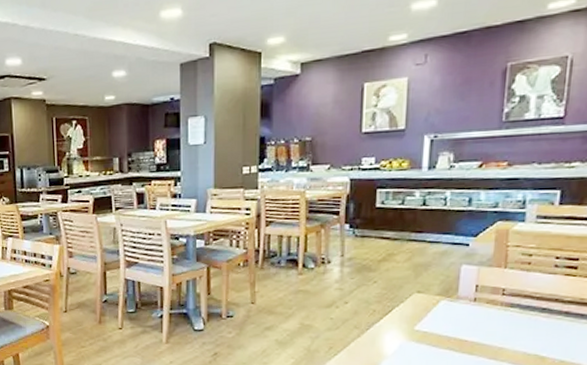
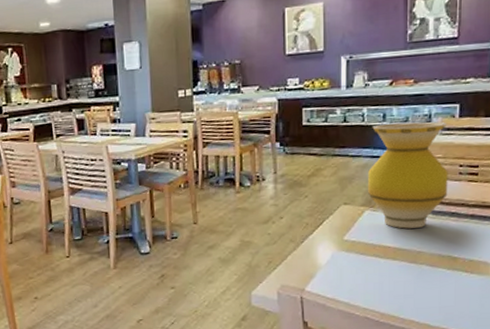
vase: none [446,208,543,322] -> present [368,121,448,229]

